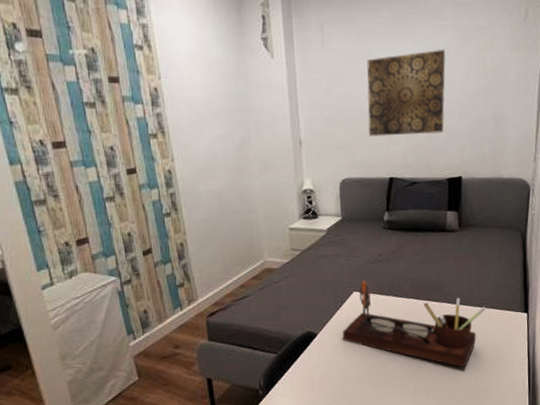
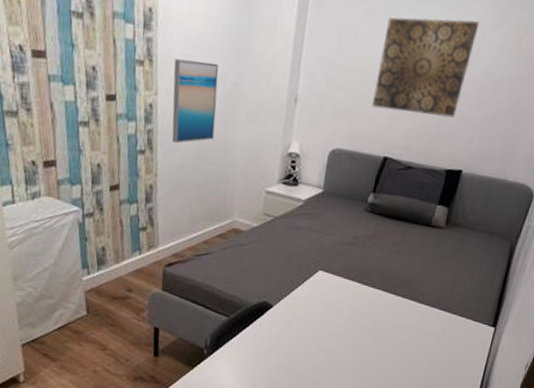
wall art: none [184,124,232,200] -> present [171,58,219,143]
desk organizer: present [342,280,487,368] -> none [298,260,454,369]

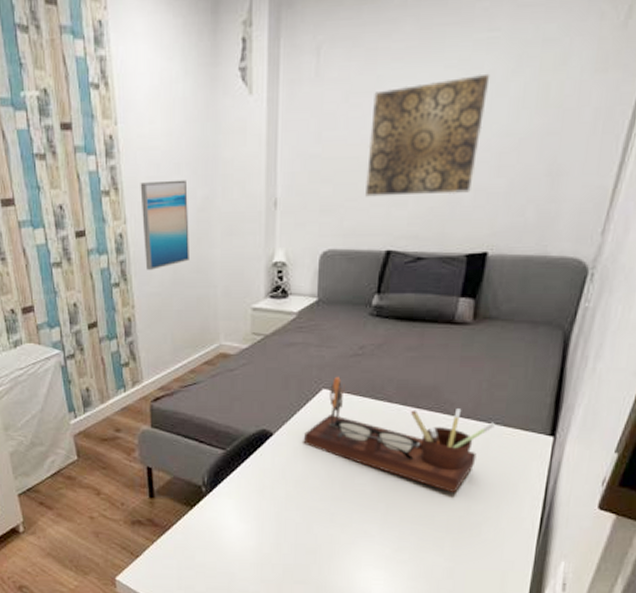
desk organizer: none [298,260,454,369] -> present [303,376,496,493]

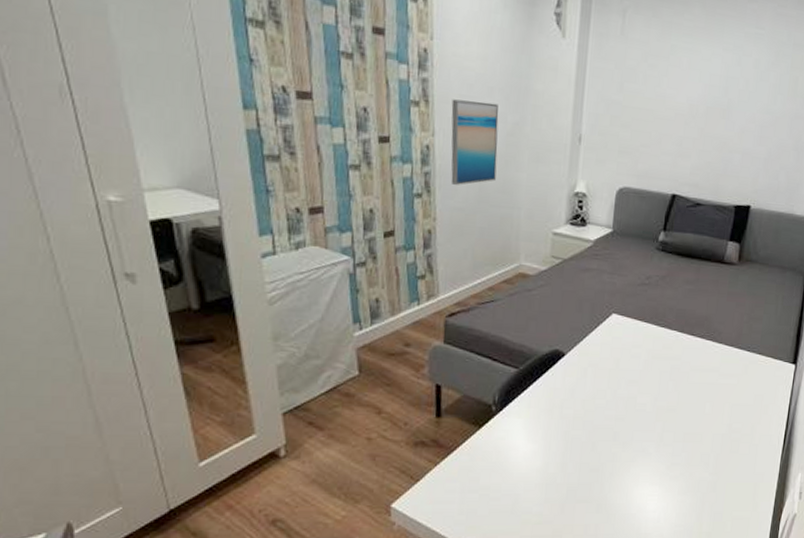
desk organizer: present [303,376,496,493] -> none [592,302,753,413]
wall art: present [365,73,490,197] -> none [657,58,757,154]

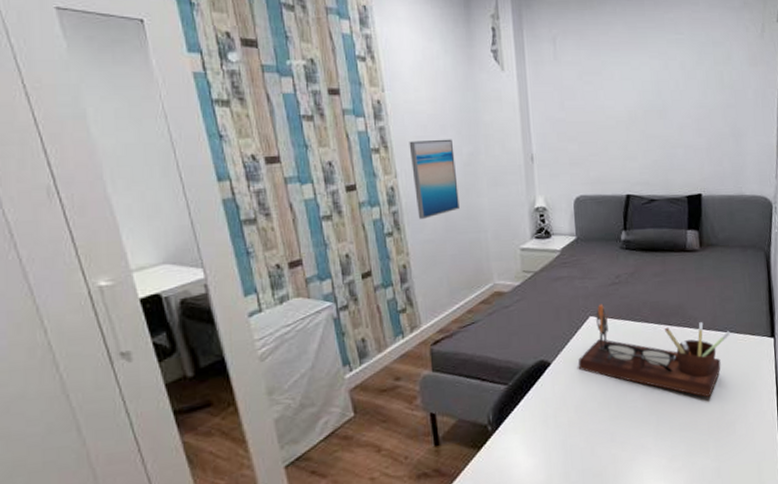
desk organizer: none [592,302,753,413] -> present [578,304,731,398]

